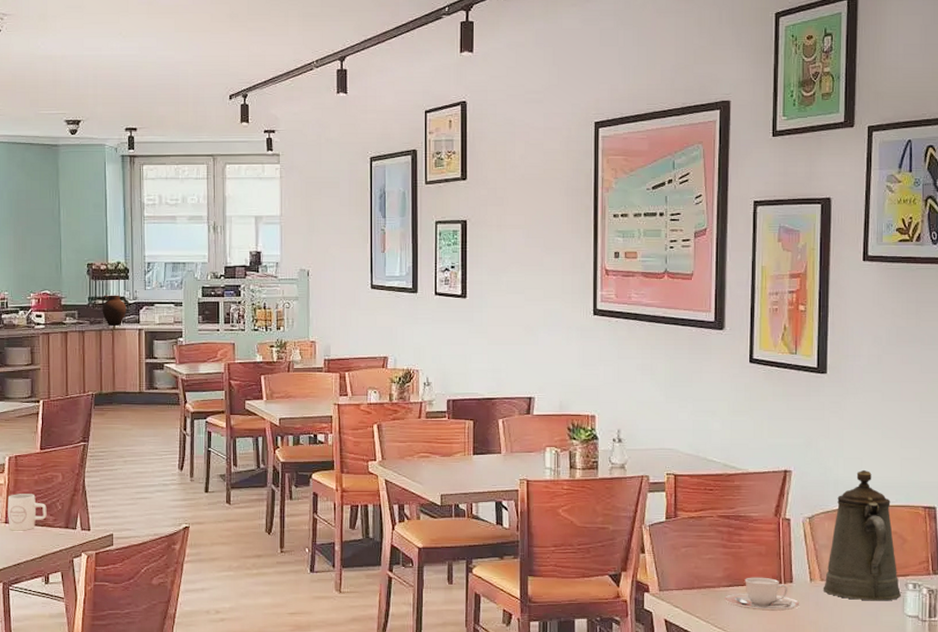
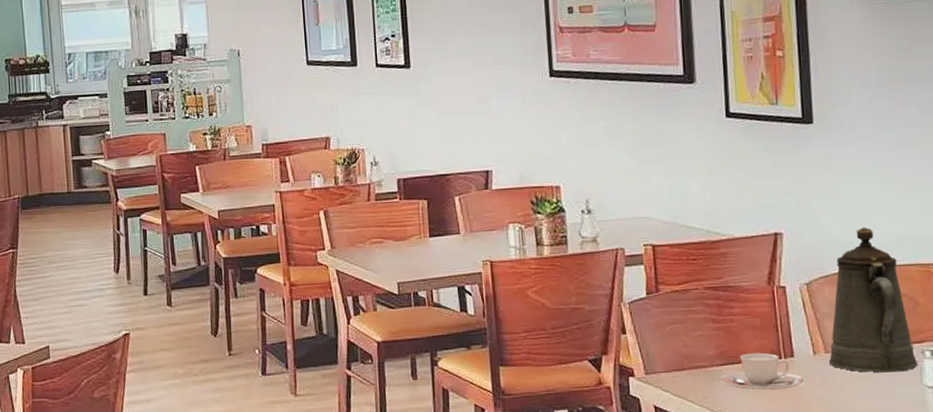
jug: present [102,295,127,326] -> none [22,90,49,124]

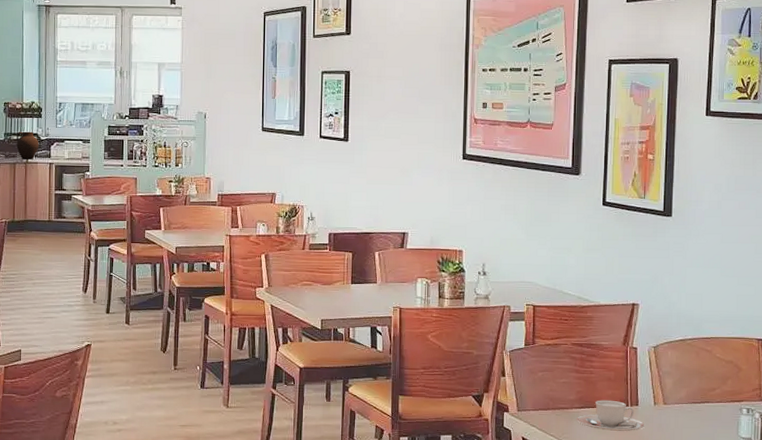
jug: none [22,90,49,124] -> present [16,131,39,160]
coffee pot: present [828,227,919,373] -> none [665,304,737,424]

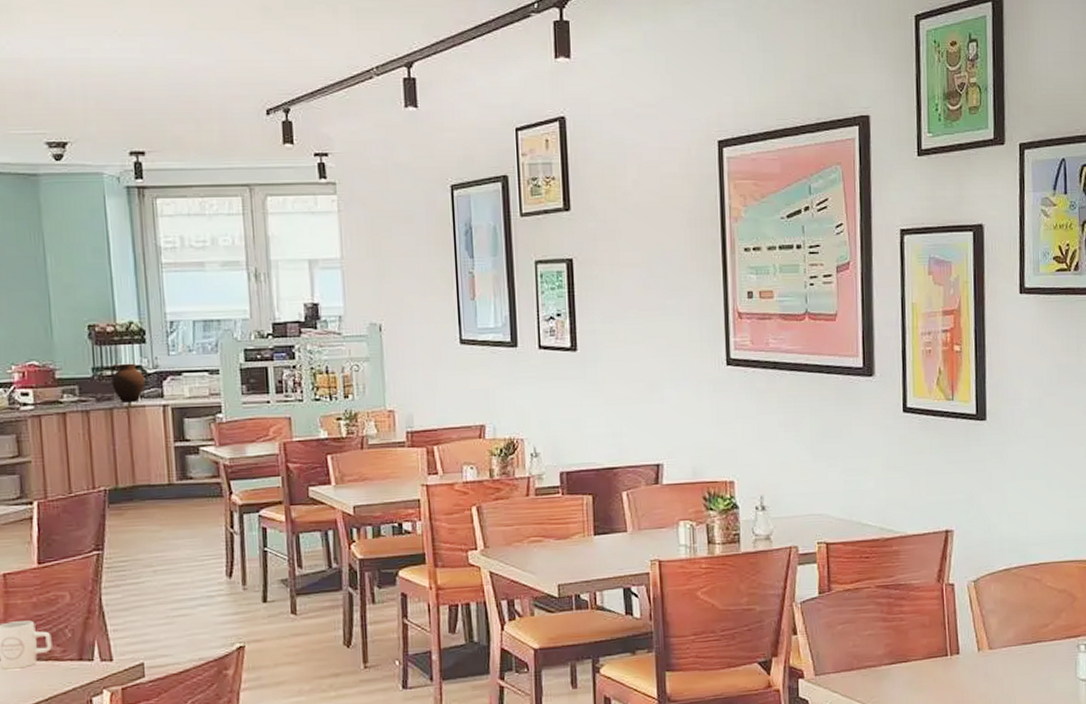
teacup: present [576,400,645,431] -> none [886,650,968,688]

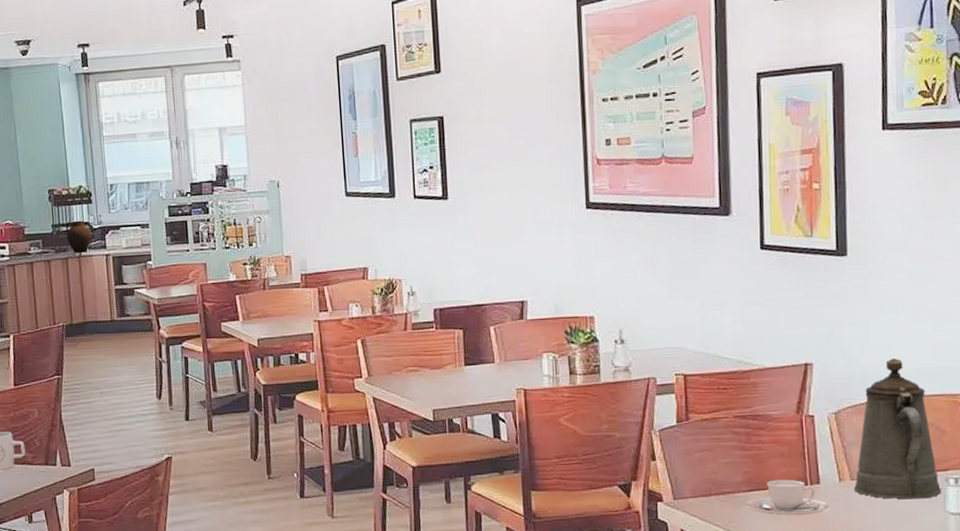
teacup: none [886,650,968,688] -> present [744,479,829,515]
coffee pot: none [991,524,1074,667] -> present [853,357,942,500]

